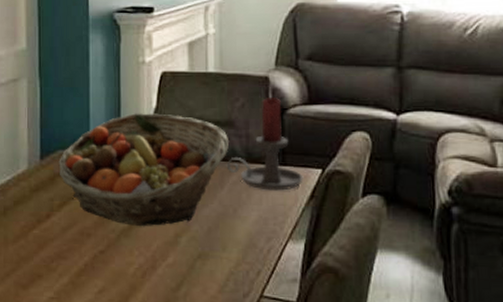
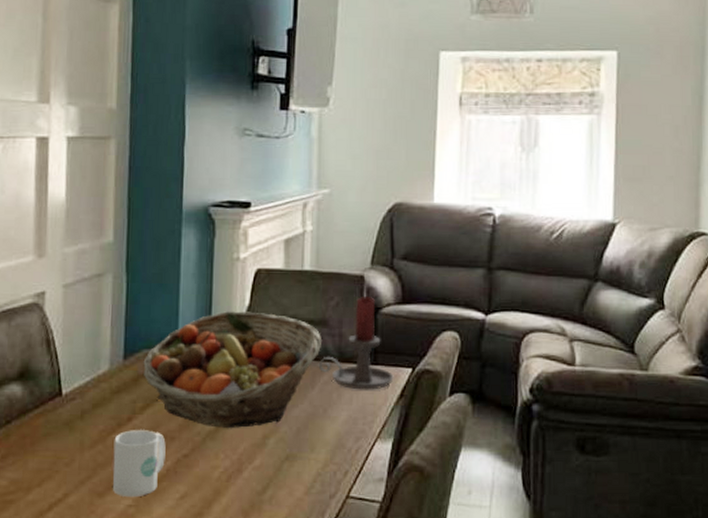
mug: none [35,226,83,291] -> present [113,430,166,498]

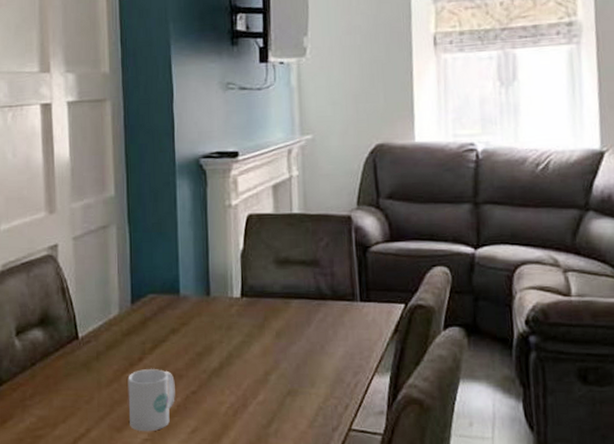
fruit basket: present [143,311,321,429] -> none [149,255,314,367]
candle holder: present [318,297,394,390] -> none [312,236,387,327]

